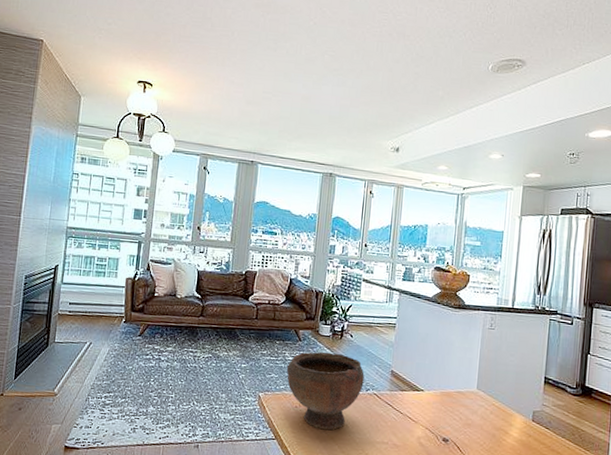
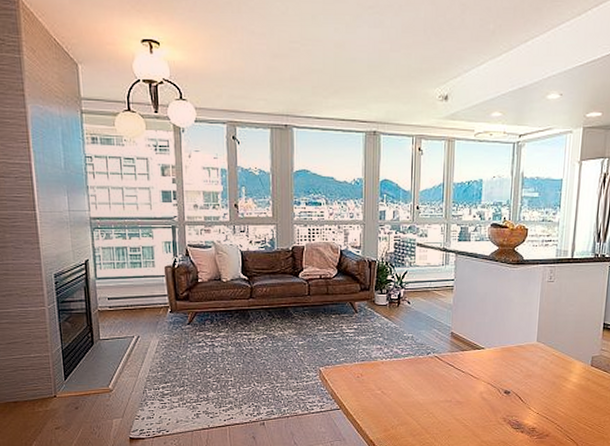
bowl: present [286,352,365,430] -> none [345,321,424,396]

